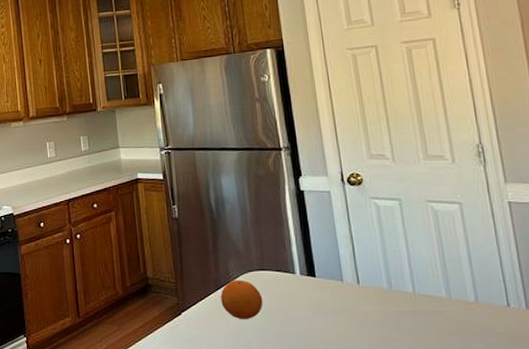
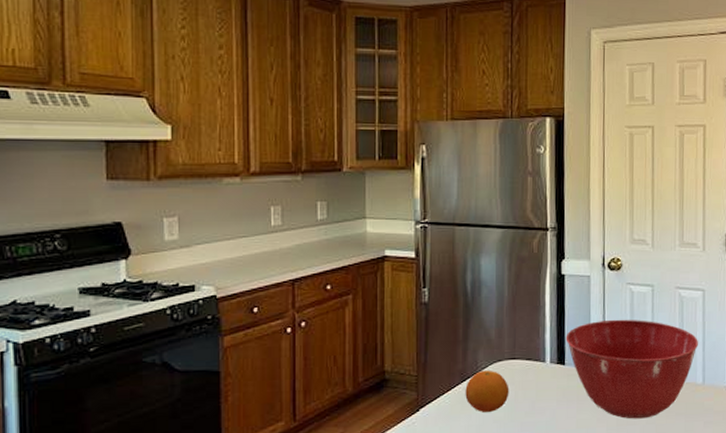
mixing bowl: none [312,233,464,335] -> present [565,319,699,419]

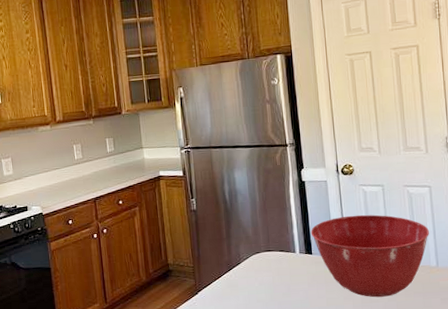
fruit: present [465,370,509,412] -> none [232,260,268,294]

